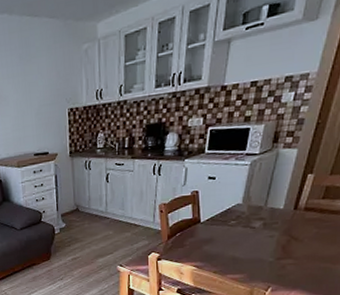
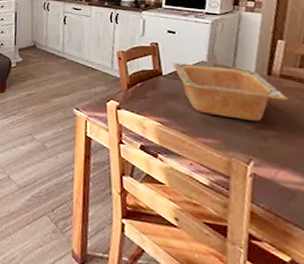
serving bowl: none [210,206,307,254] -> present [172,63,288,121]

